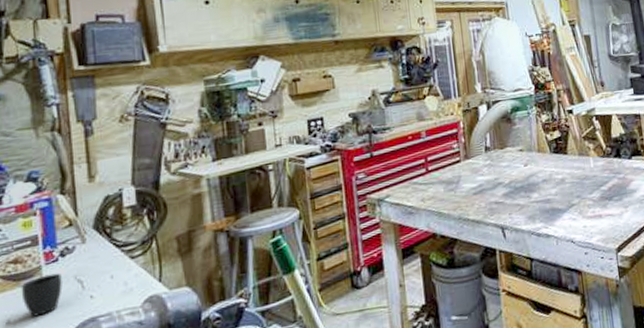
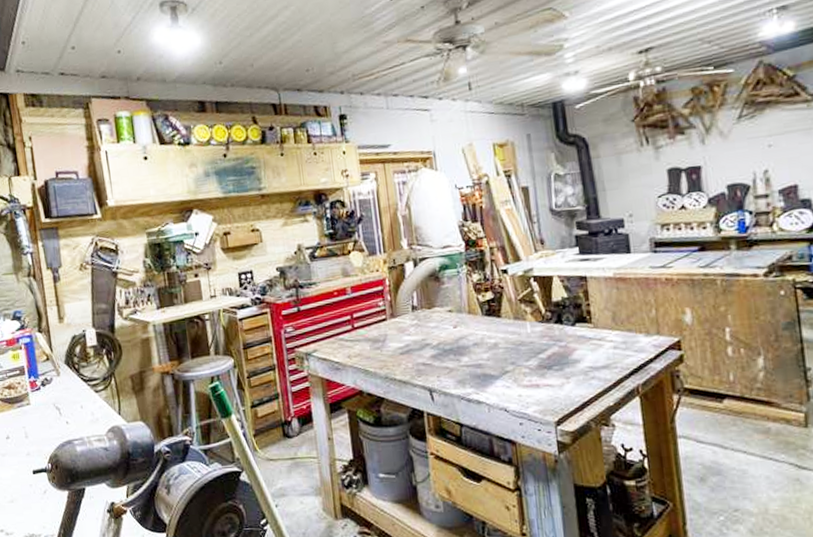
mug: present [21,273,62,317] -> none [15,400,45,435]

